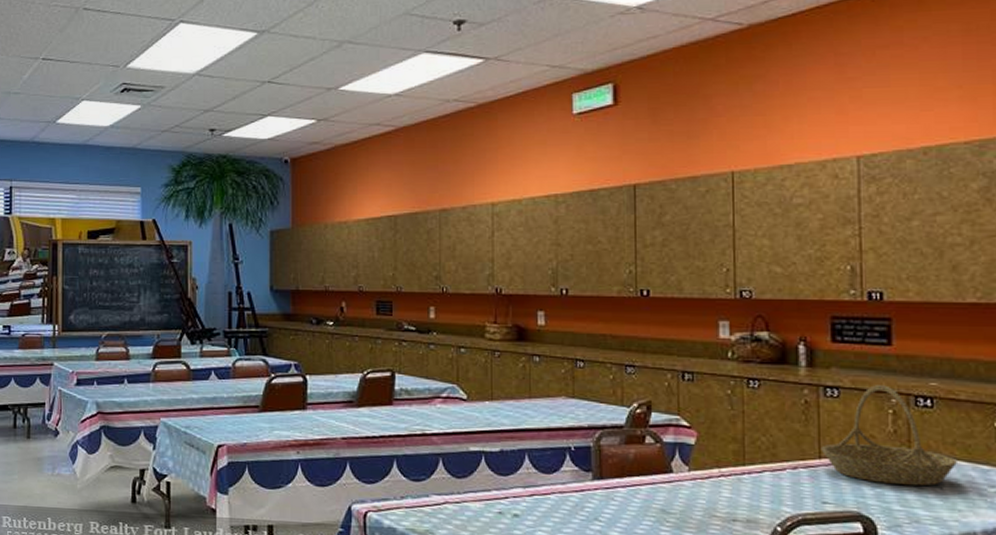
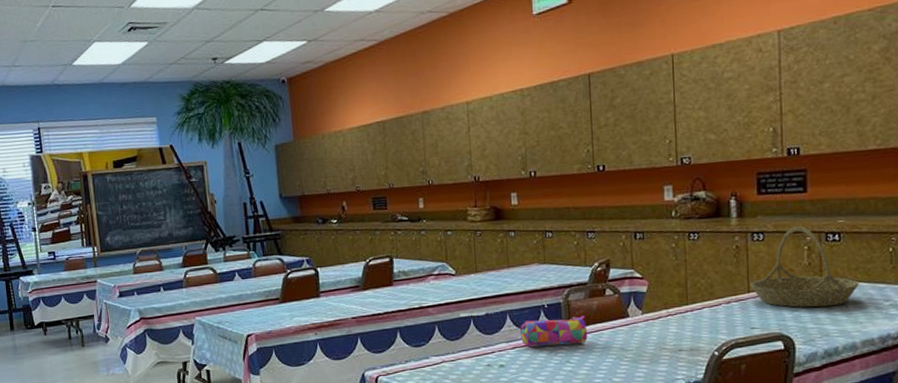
pencil case: none [539,464,622,499] -> present [519,316,588,346]

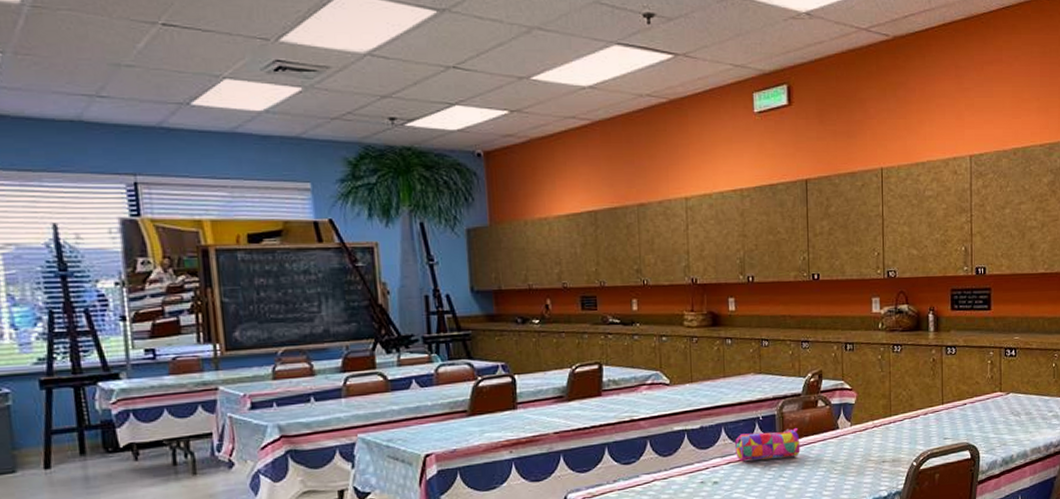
basket: present [749,226,859,308] -> none [943,342,1030,419]

